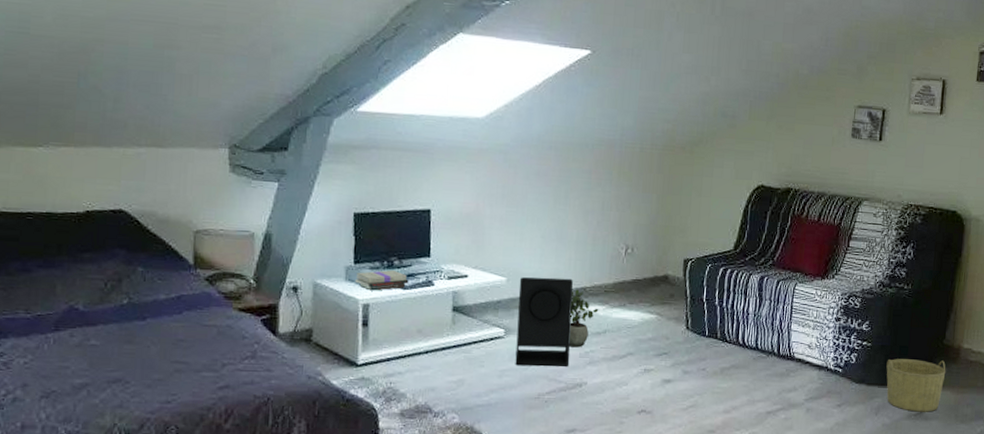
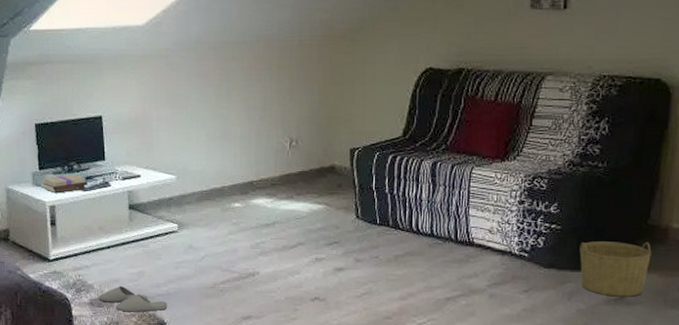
slippers: none [410,396,488,425] -> present [98,286,168,312]
speaker: present [515,277,574,367] -> none [188,173,241,258]
potted plant: present [568,289,599,348] -> none [239,183,267,239]

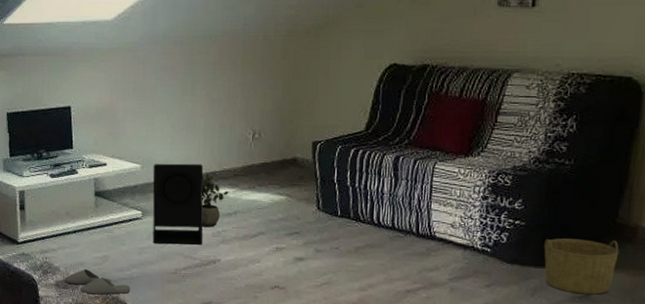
books: present [41,174,88,194] -> none [12,161,56,180]
speaker: none [188,173,241,258] -> present [152,163,204,245]
potted plant: none [239,183,267,239] -> present [201,173,229,228]

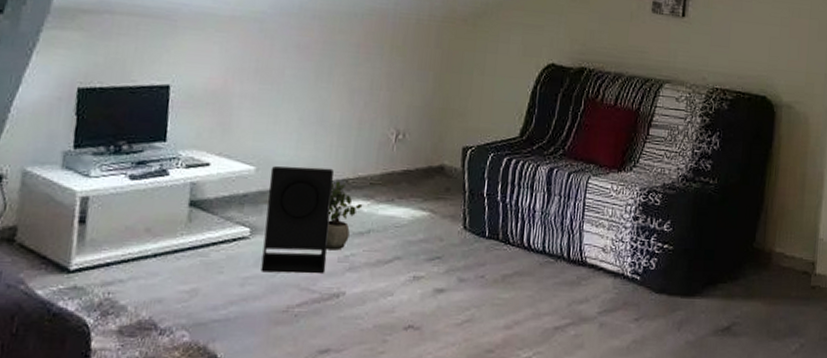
slippers: present [64,269,131,295] -> none [131,309,225,344]
basket: present [544,238,619,295] -> none [690,264,757,327]

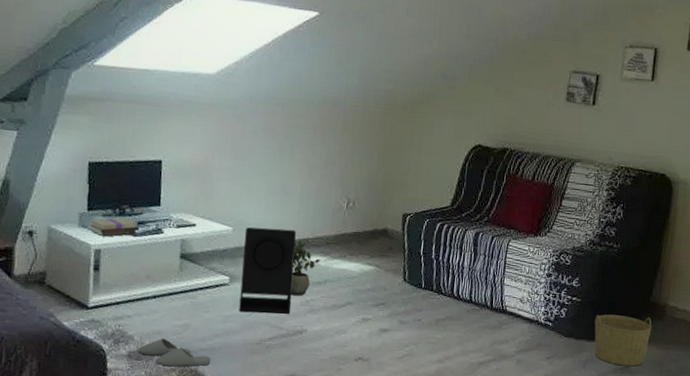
books: none [74,156,139,181] -> present [88,217,140,237]
slippers: none [131,309,225,344] -> present [137,339,211,367]
basket: none [690,264,757,327] -> present [594,314,652,367]

